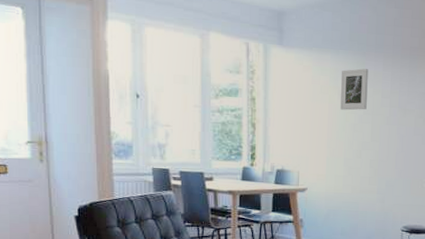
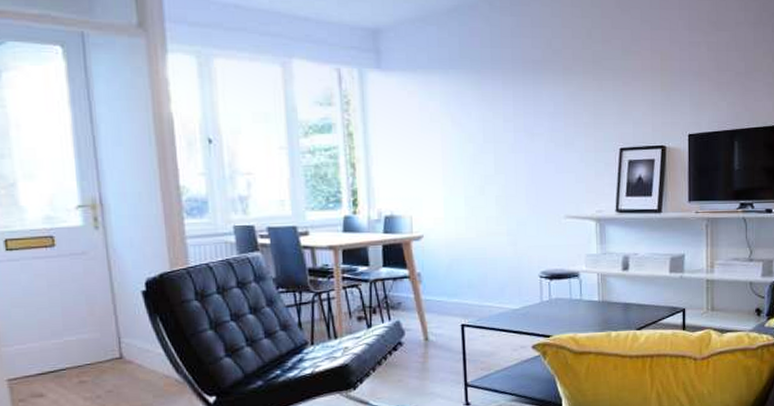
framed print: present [340,68,368,111] -> none [453,89,487,140]

